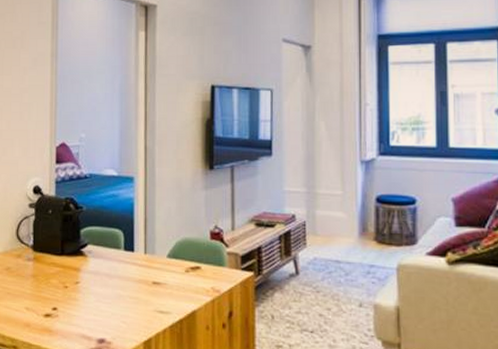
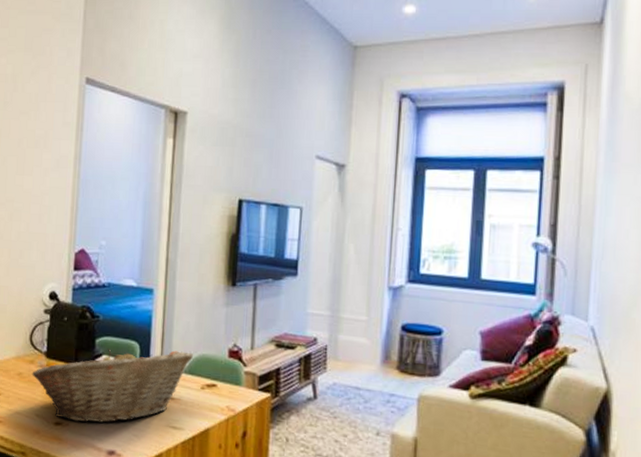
fruit basket: none [19,236,177,313] -> present [31,349,194,423]

